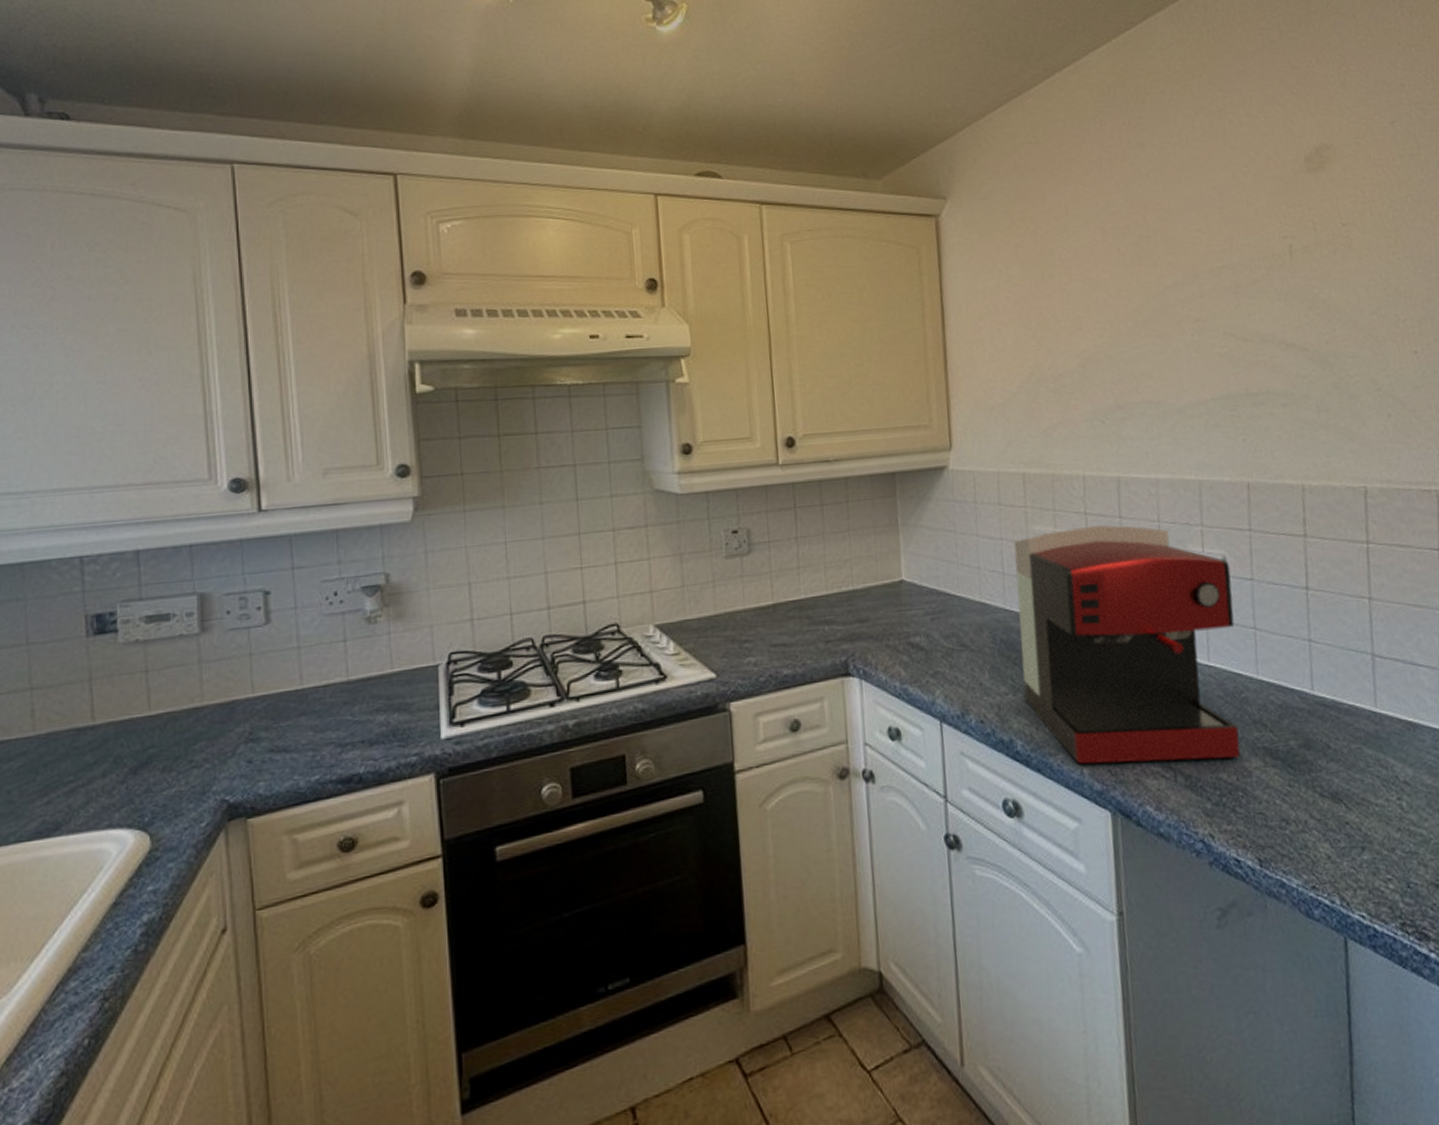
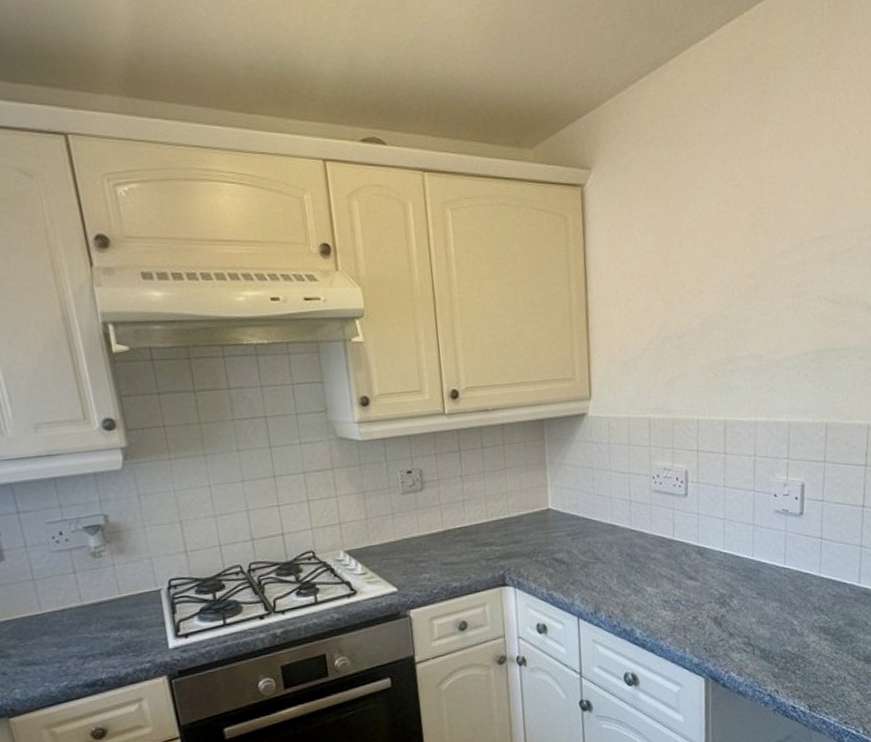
coffee maker: present [1013,525,1241,764] -> none [639,460,807,645]

